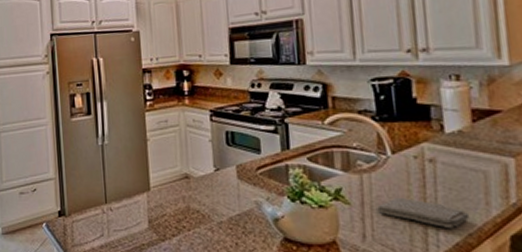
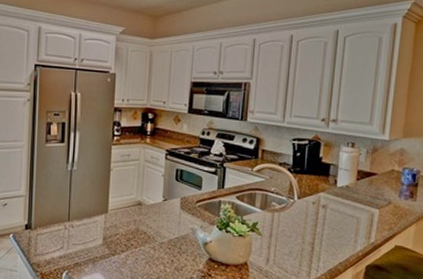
washcloth: present [377,198,470,229] -> none [280,233,343,259]

